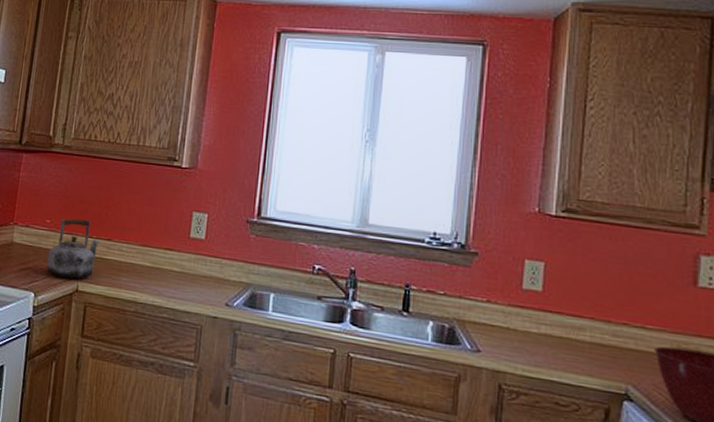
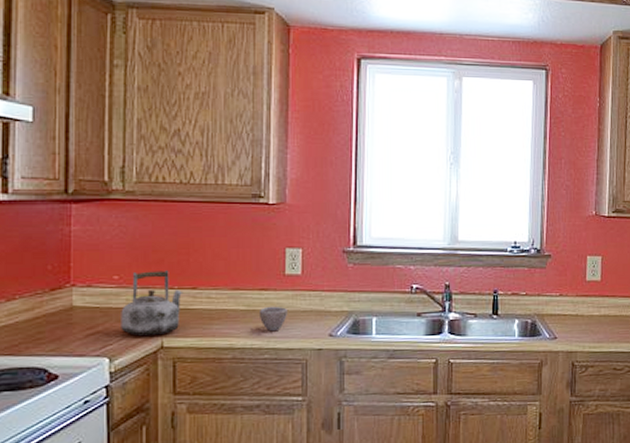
cup: none [162,266,189,292] -> present [258,306,287,331]

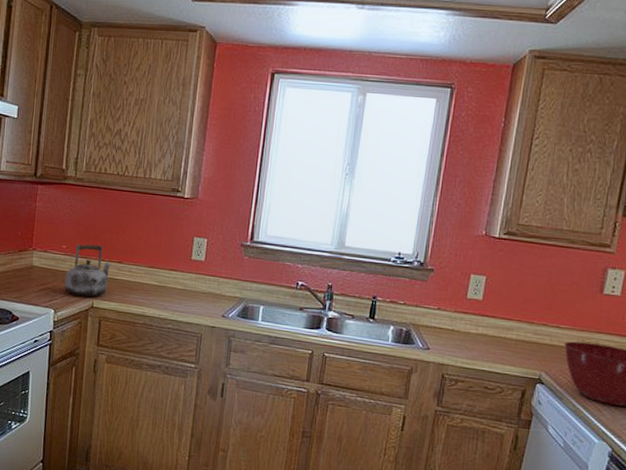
cup: present [258,306,287,331] -> none [167,284,190,306]

